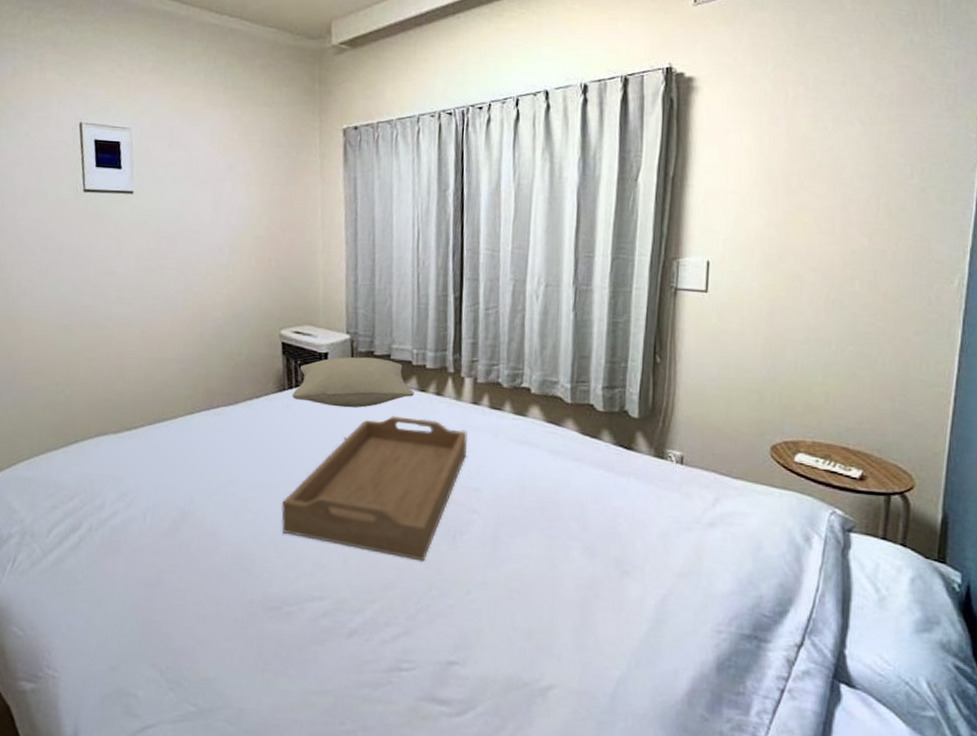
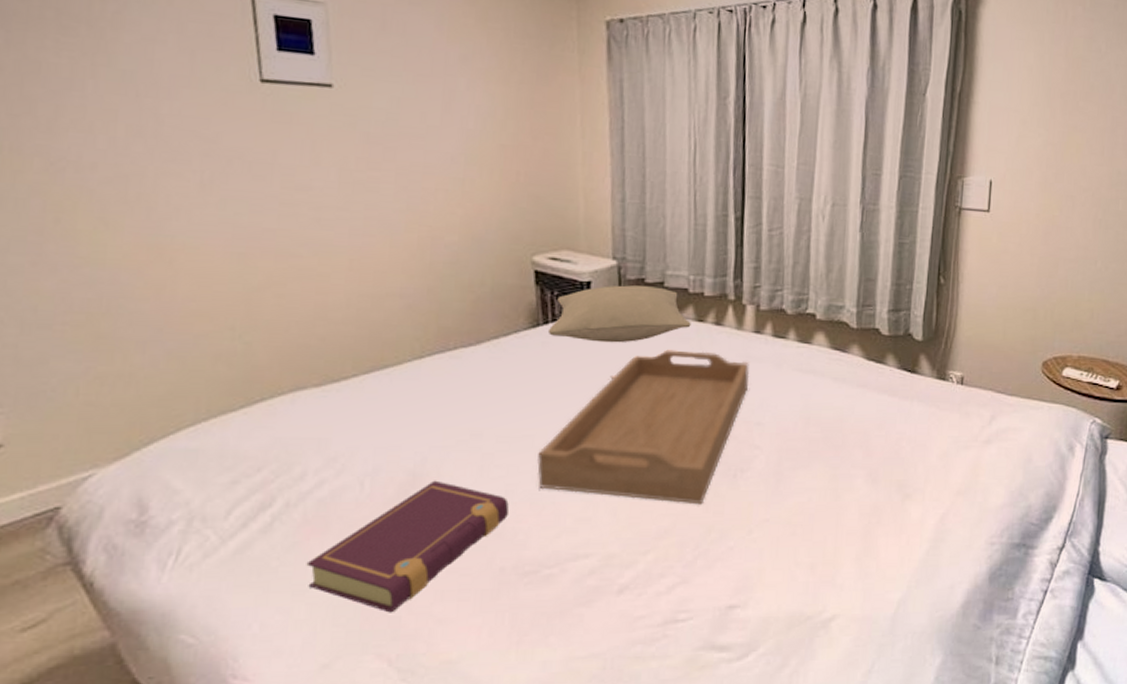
book: none [102,518,258,630] -> present [306,480,510,613]

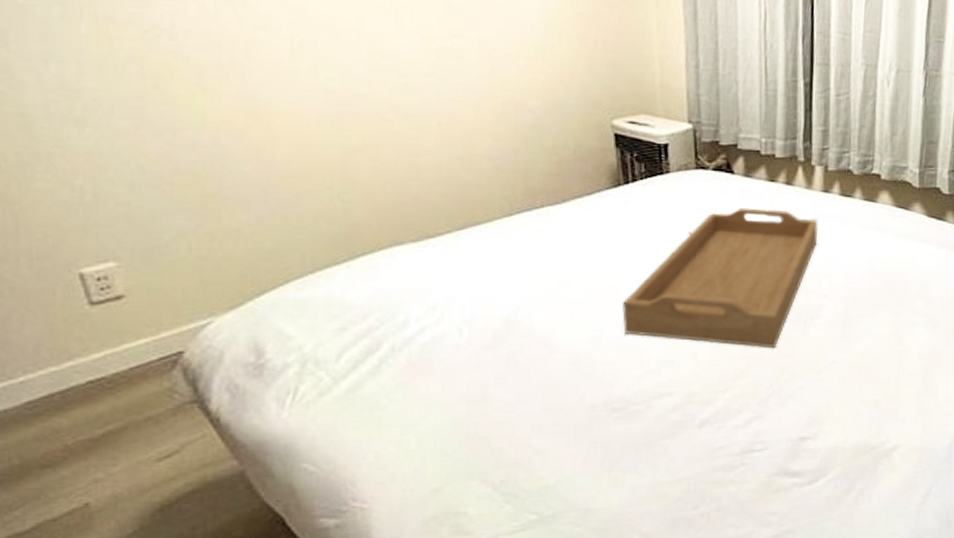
book: present [306,480,510,613] -> none [413,327,598,444]
pillow: present [549,285,691,343] -> none [630,147,763,202]

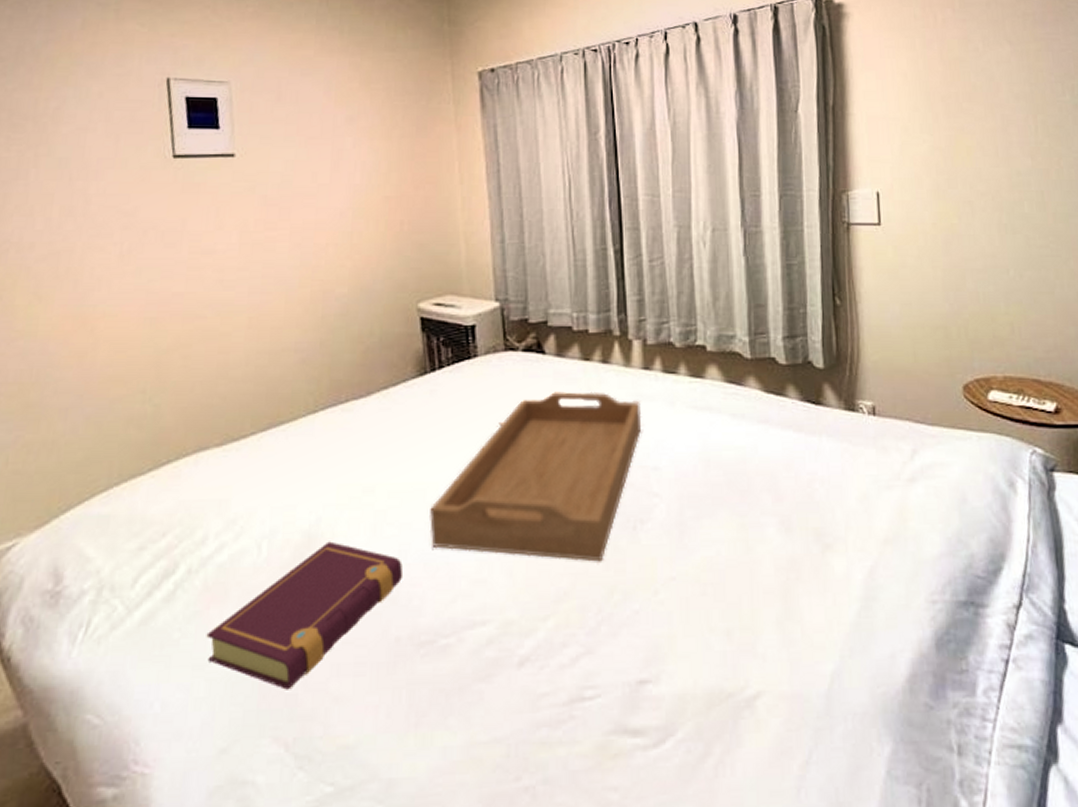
book: none [413,327,598,444] -> present [206,541,404,690]

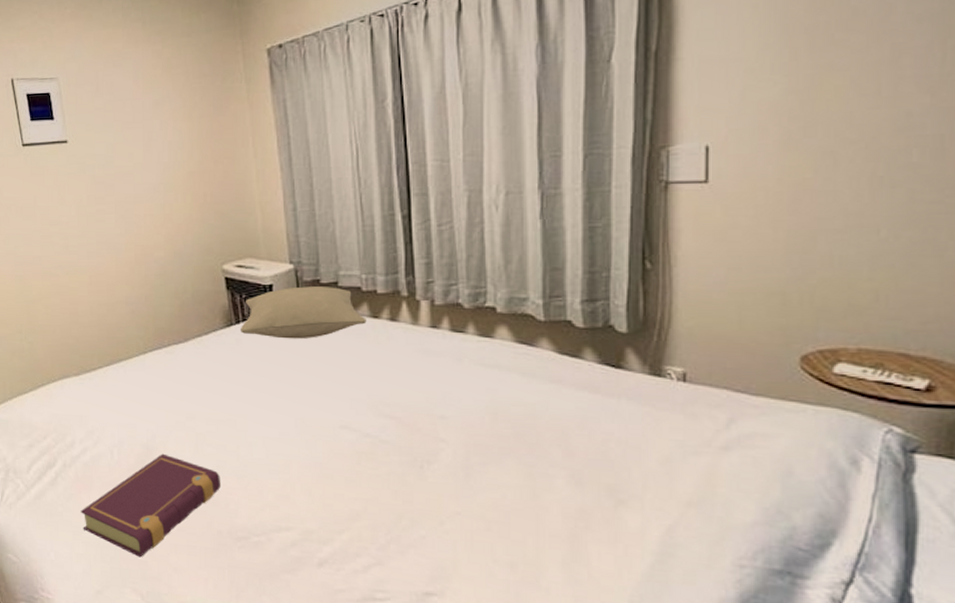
serving tray: present [429,391,642,562] -> none [240,345,429,492]
pillow: none [436,327,577,388] -> present [241,286,366,339]

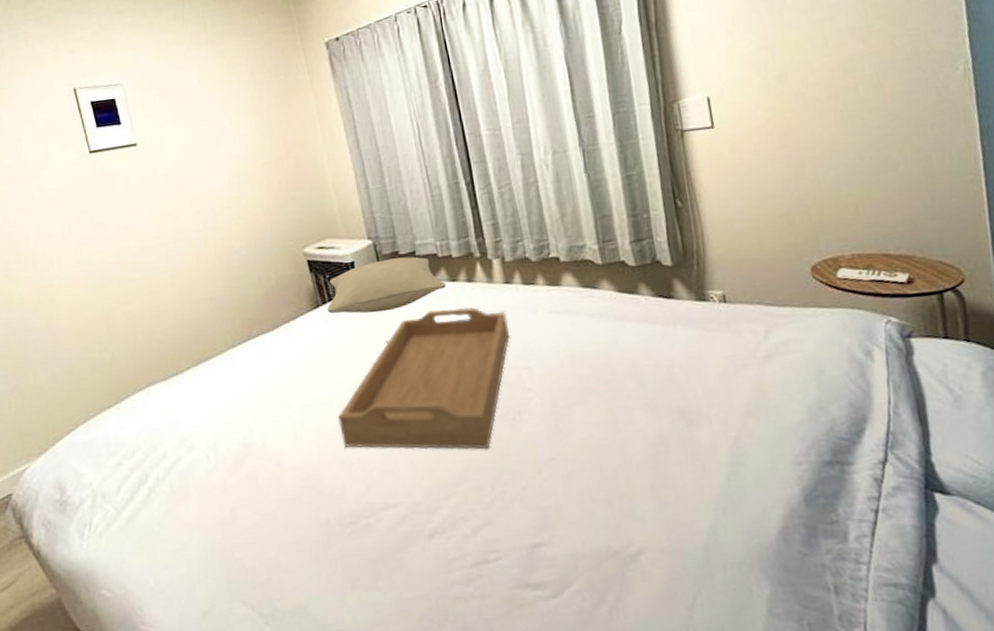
book: present [80,453,222,558] -> none [178,448,325,565]
serving tray: none [240,345,429,492] -> present [338,307,509,450]

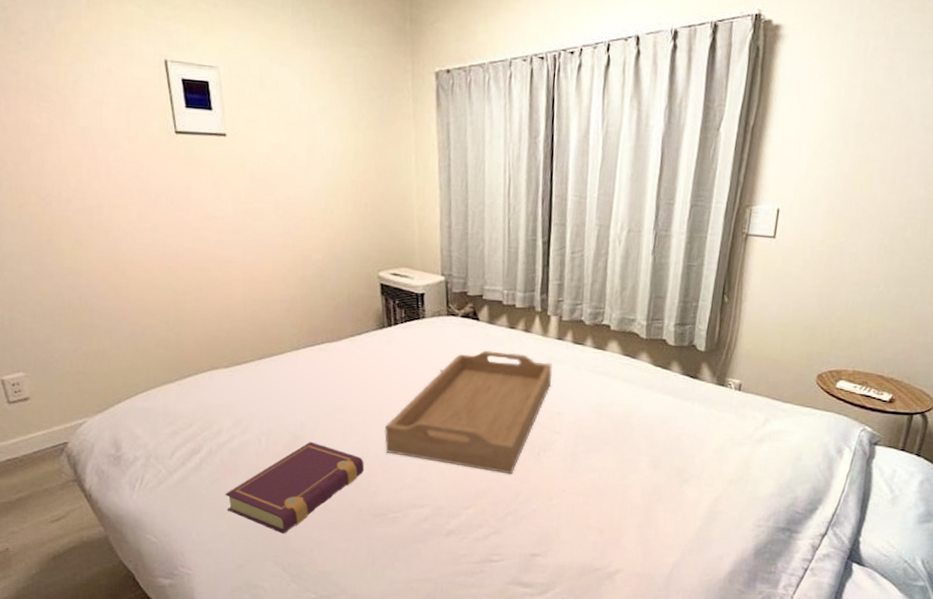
book: none [178,448,325,565] -> present [225,441,365,534]
pillow: present [328,256,446,314] -> none [392,297,505,344]

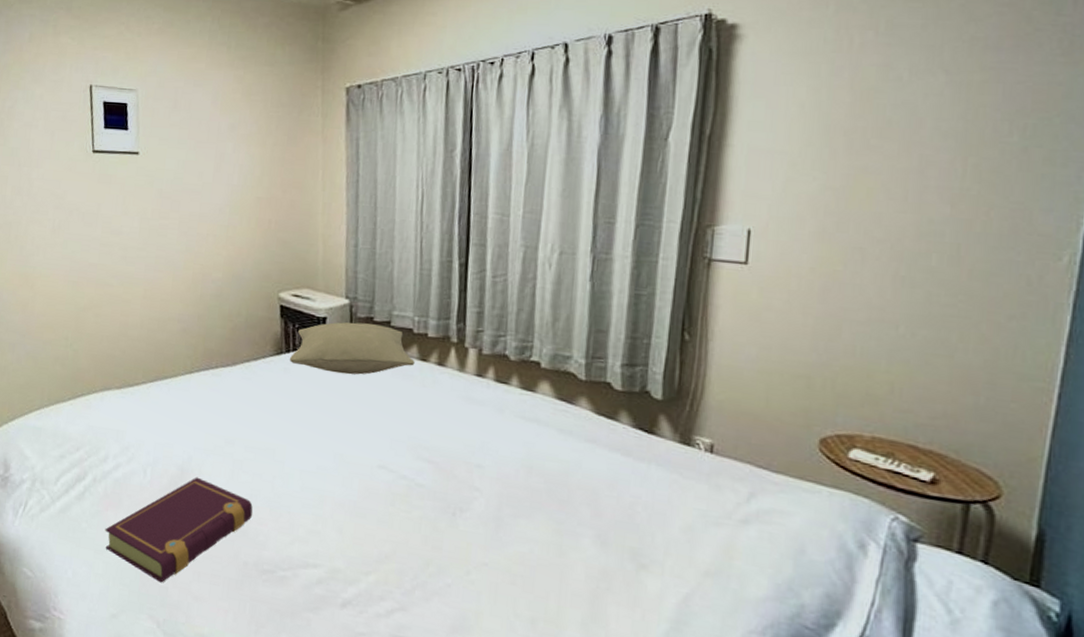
serving tray: present [384,350,553,475] -> none [276,384,471,537]
pillow: none [392,297,505,344] -> present [290,322,415,375]

